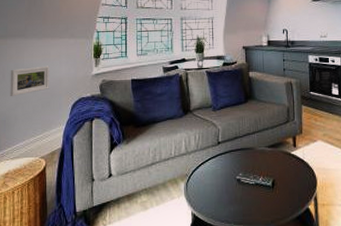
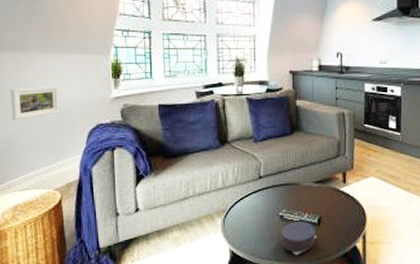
candle: none [238,184,271,219] -> present [281,221,317,256]

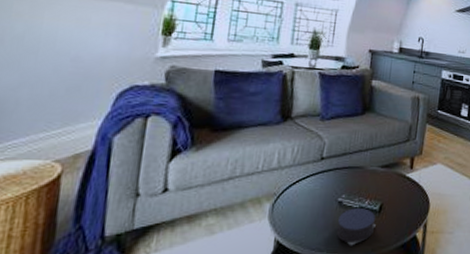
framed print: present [10,85,60,120] -> none [10,32,87,72]

